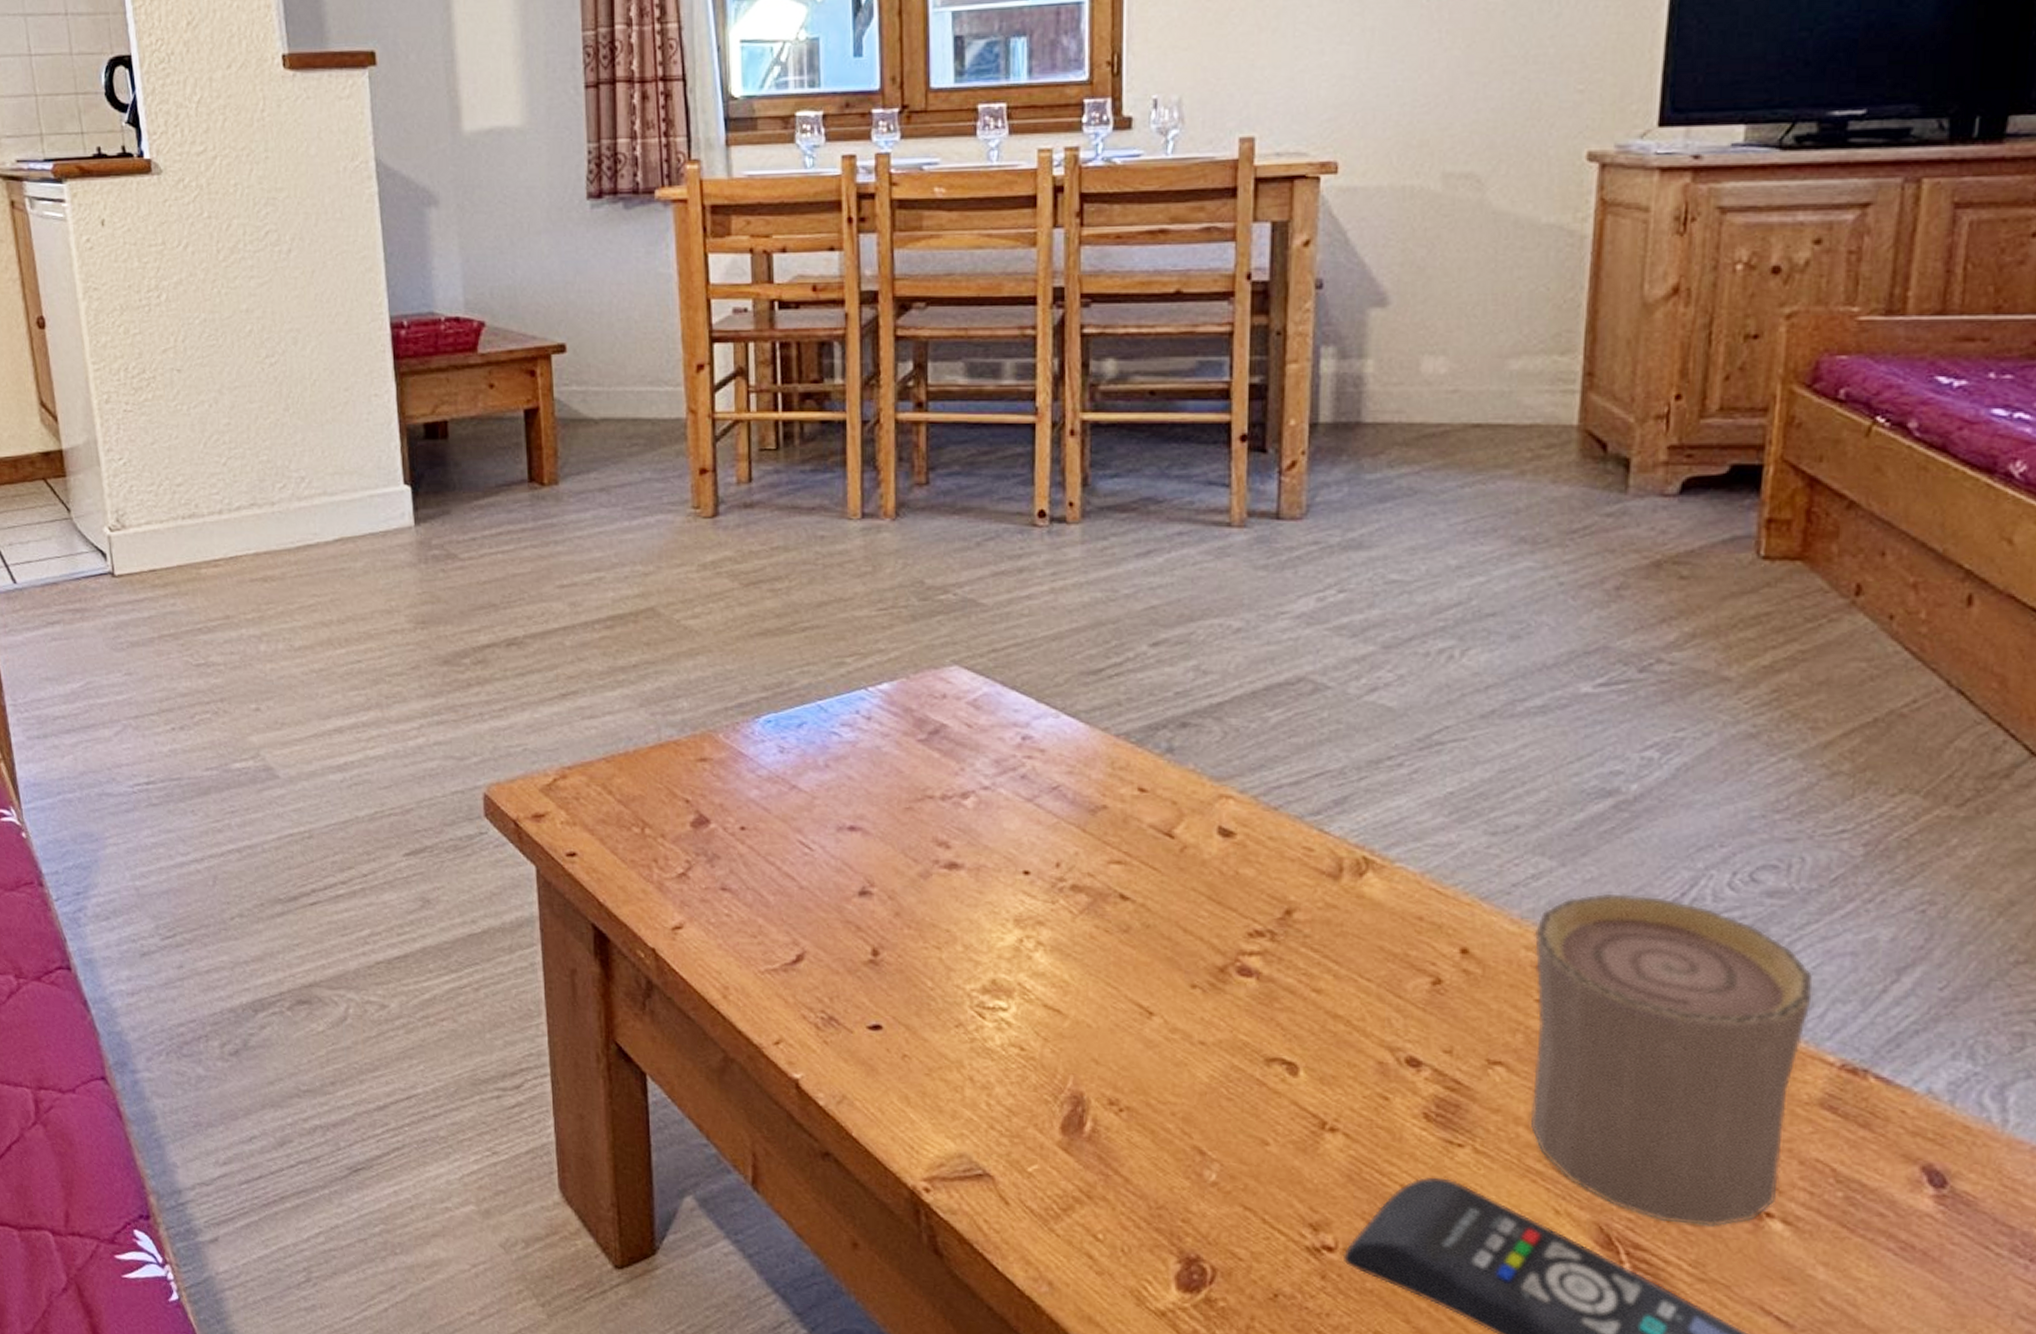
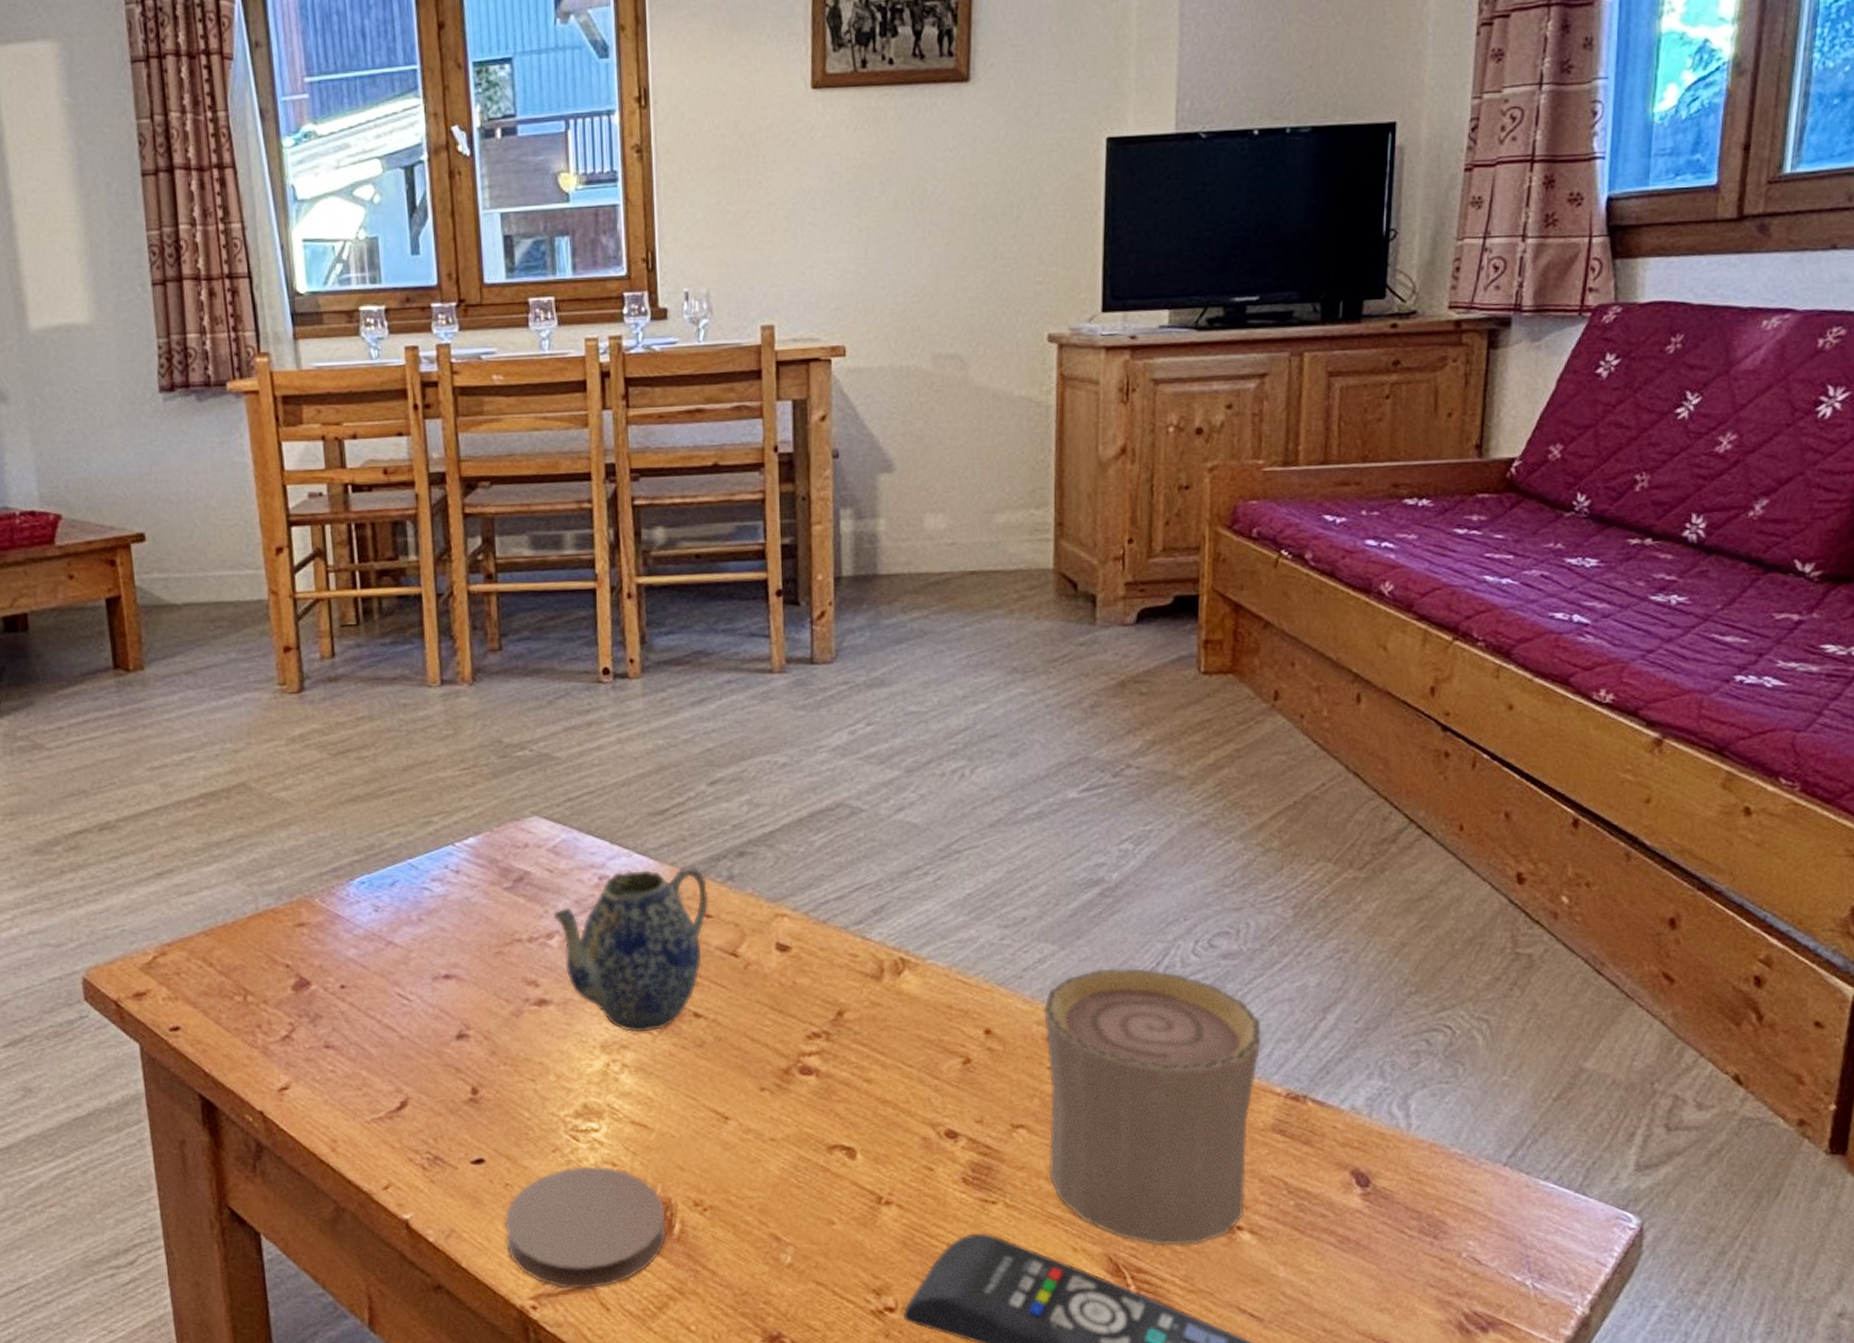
coaster: none [900,1046,1076,1179] -> present [504,1166,667,1290]
teapot: none [969,732,1144,910] -> present [553,866,709,1033]

